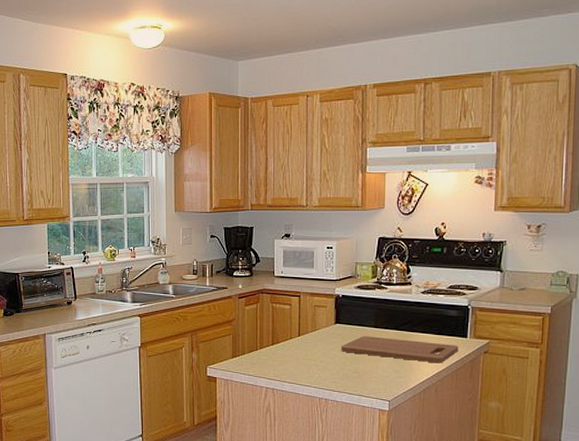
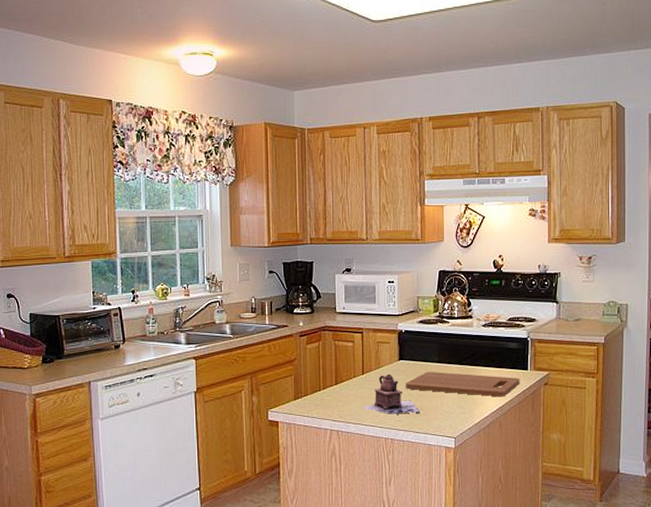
teapot: none [298,336,355,376] -> present [363,374,421,414]

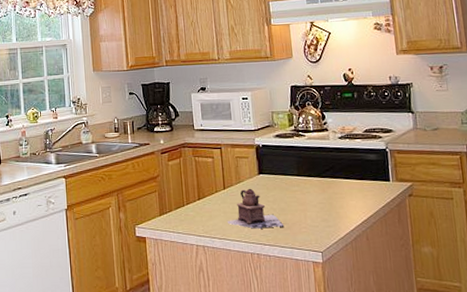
cutting board: present [405,372,520,397] -> none [266,185,384,210]

